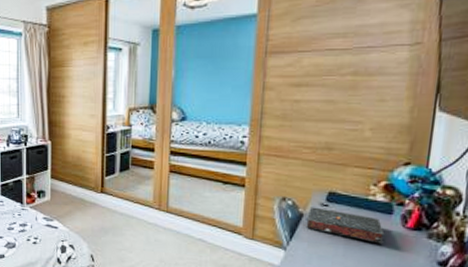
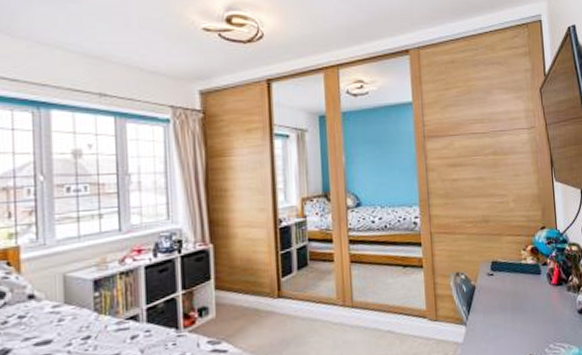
book: present [306,207,385,244] -> none [478,277,539,304]

